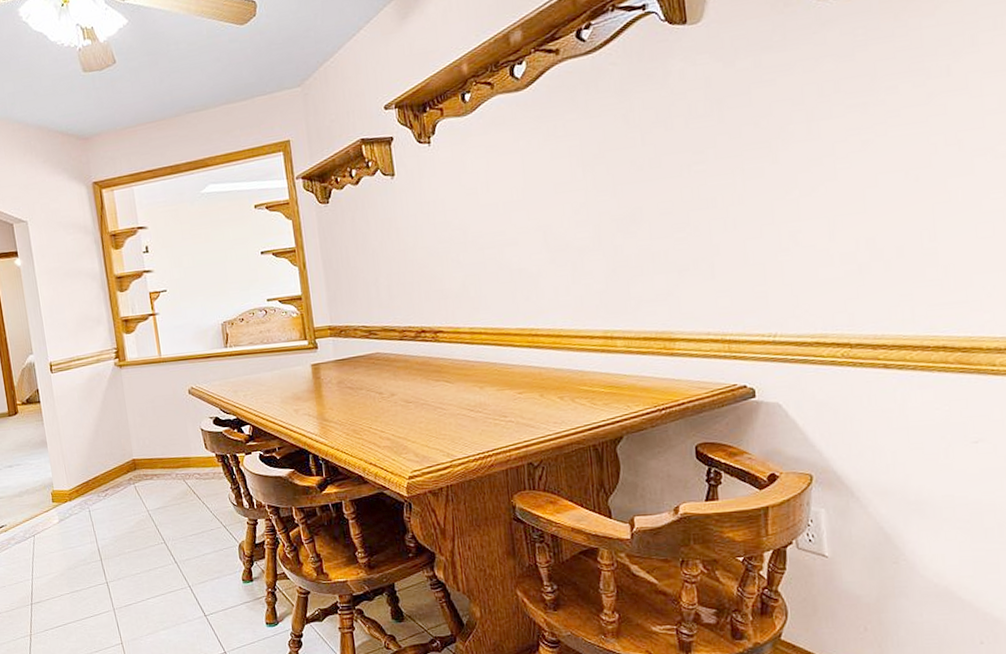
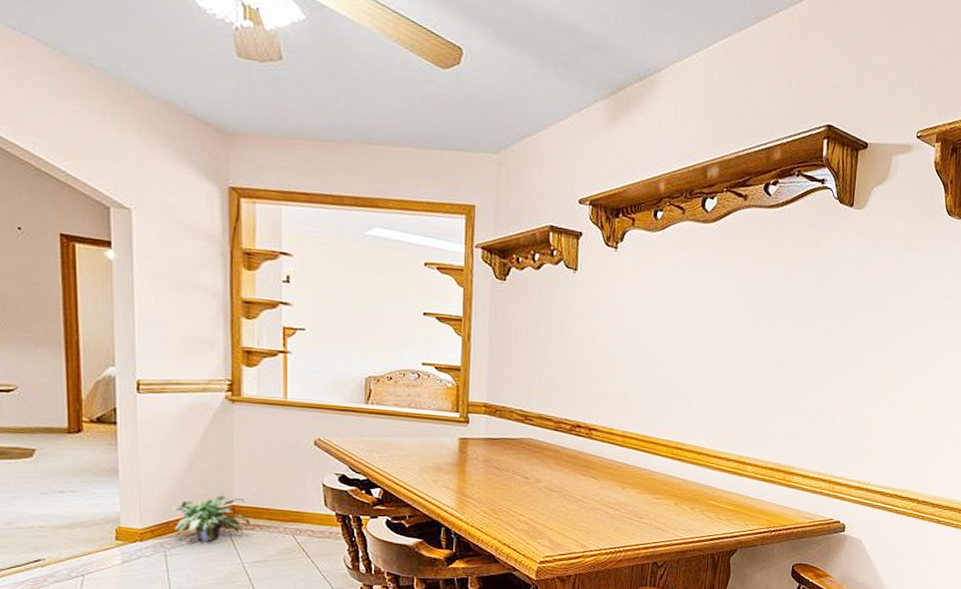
potted plant: none [89,452,149,495] -> present [173,495,250,542]

